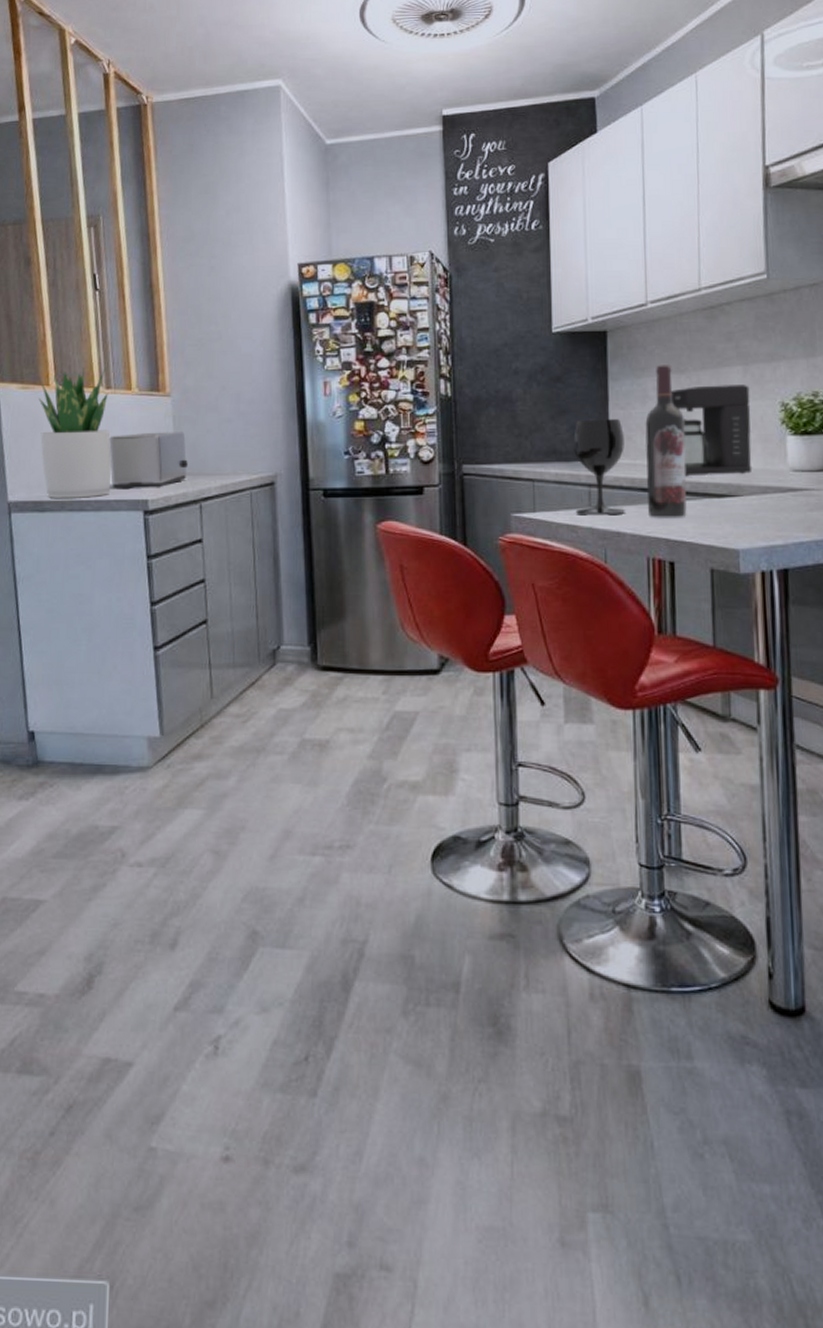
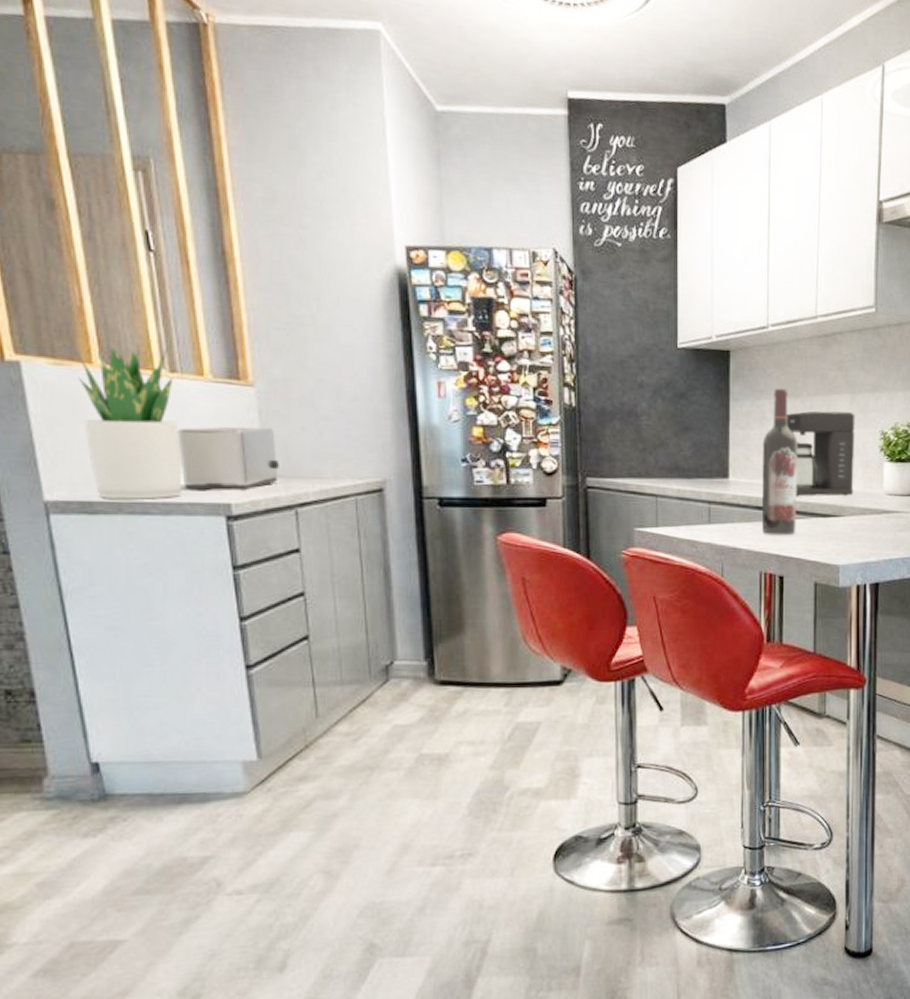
wine glass: present [573,419,627,516] -> none [696,437,743,532]

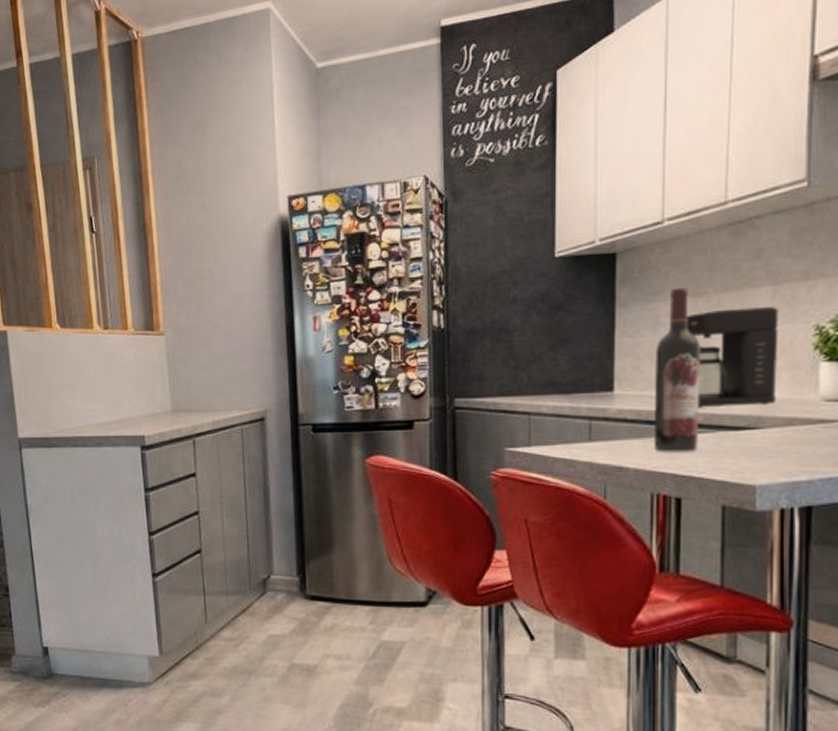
planter: present [78,345,183,500] -> none [42,307,111,435]
toaster: present [177,426,279,491] -> none [108,369,181,426]

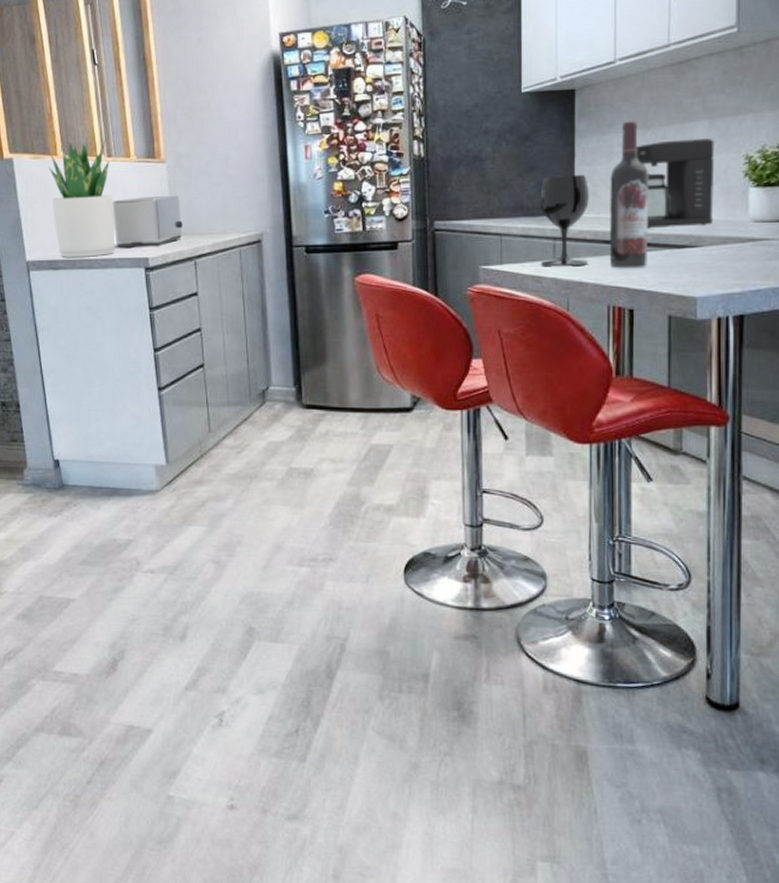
planter: none [42,307,111,435] -> present [48,136,116,257]
toaster: none [108,369,181,426] -> present [112,195,183,249]
wine glass: none [574,348,631,450] -> present [540,175,589,267]

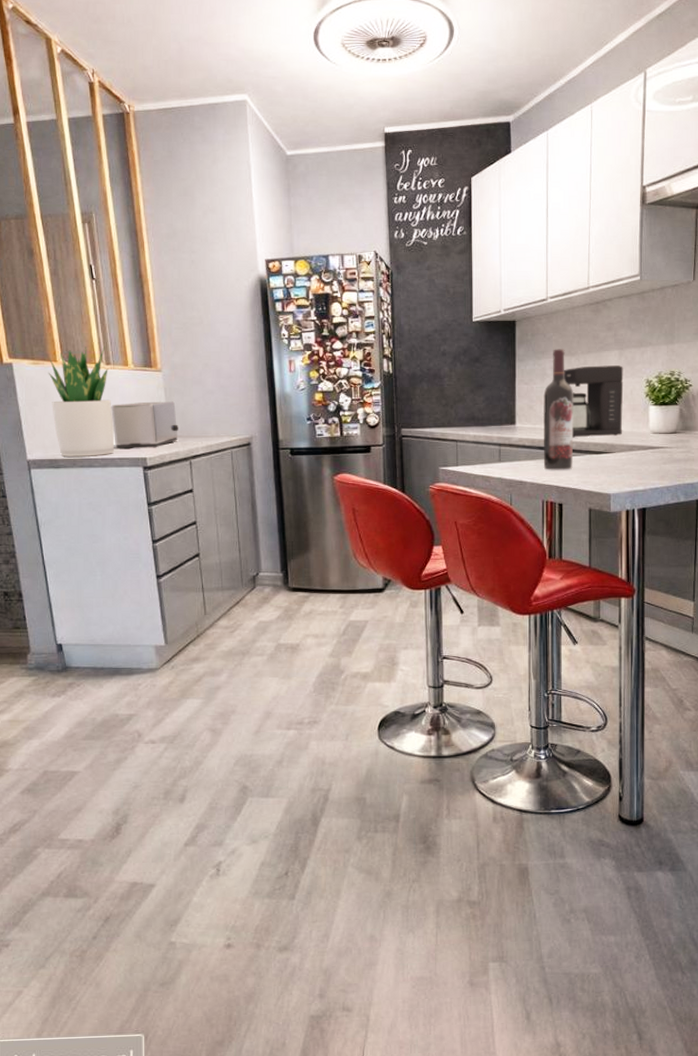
wine glass: present [540,175,589,267] -> none [488,392,528,469]

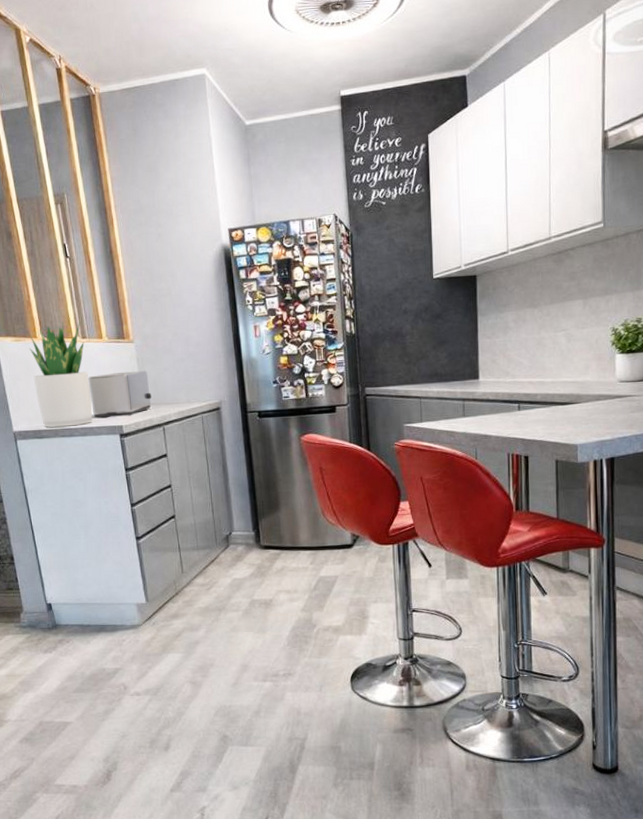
wine bottle: present [543,349,574,470] -> none [506,301,538,423]
coffee maker: present [564,365,624,438] -> none [527,315,589,390]

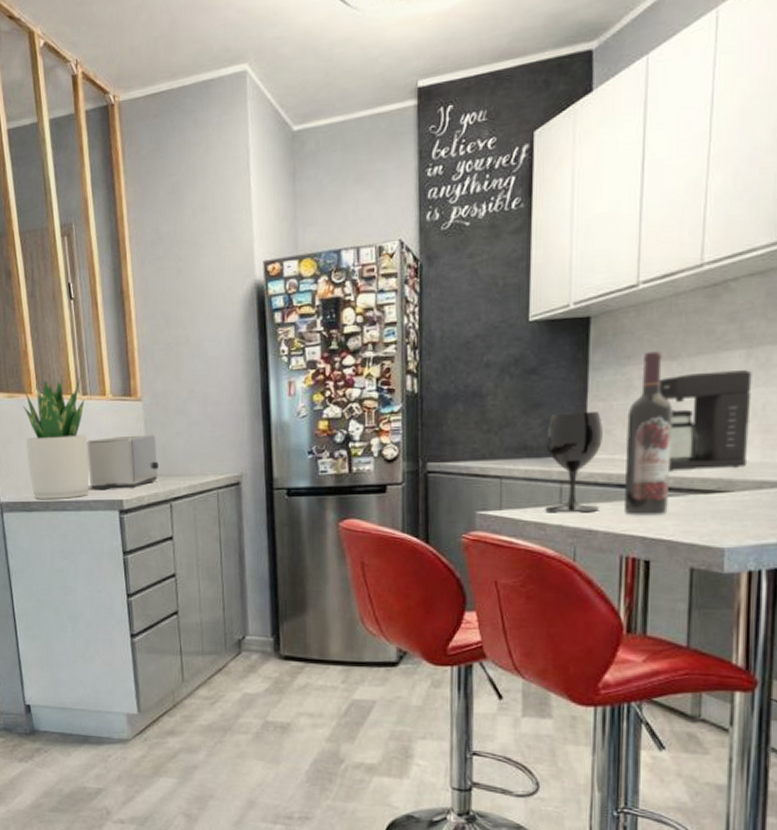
wine glass: none [451,346,492,424] -> present [545,412,603,513]
wine bottle: none [506,301,538,423] -> present [623,351,672,516]
coffee maker: none [527,315,589,390] -> present [659,370,752,472]

